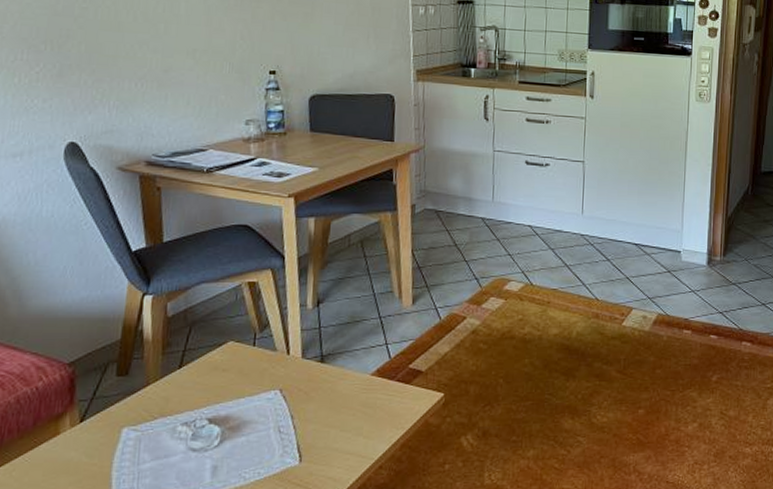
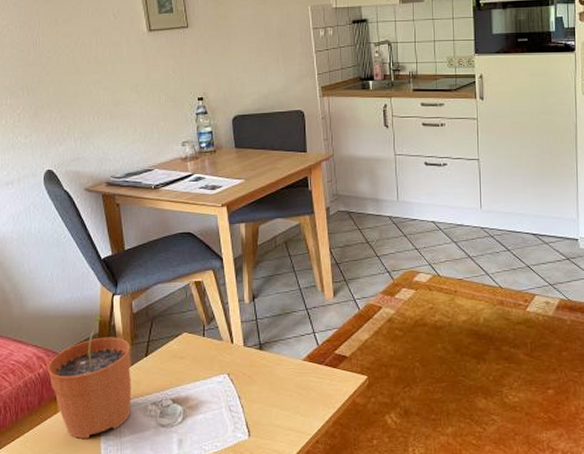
plant pot: none [48,319,160,466] -> present [47,316,132,439]

